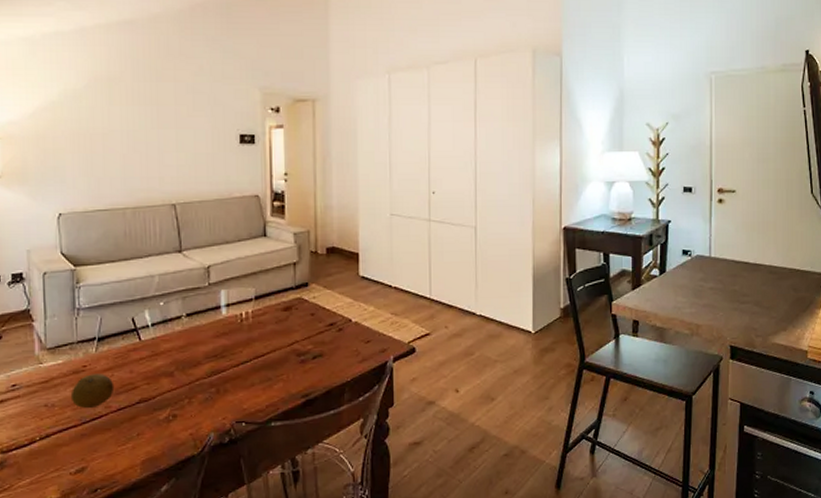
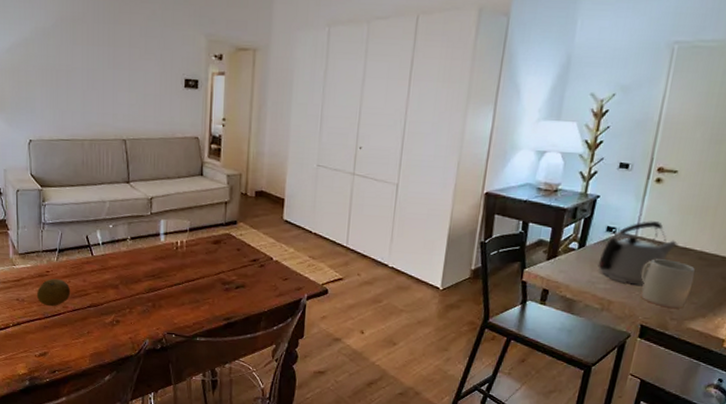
kettle: none [680,240,749,306] -> present [598,221,679,285]
mug: none [721,277,769,325] -> present [640,259,696,309]

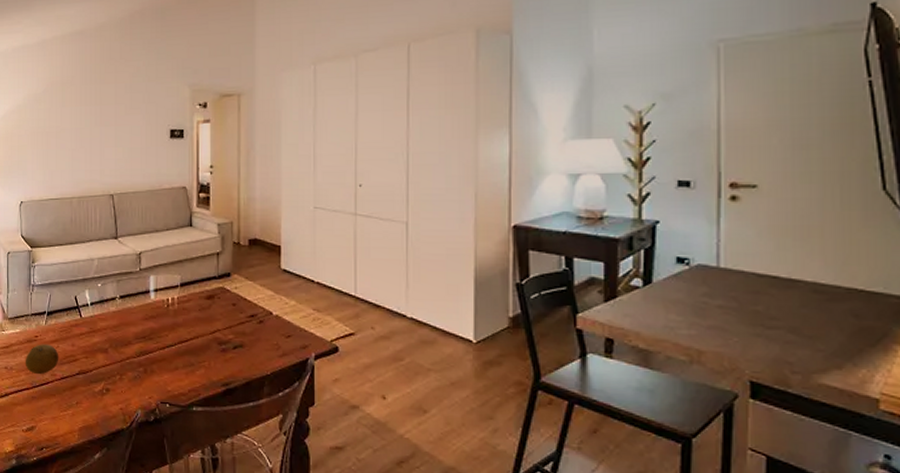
kettle: present [598,221,679,285] -> none [674,248,780,329]
mug: present [640,259,696,309] -> none [735,294,813,359]

